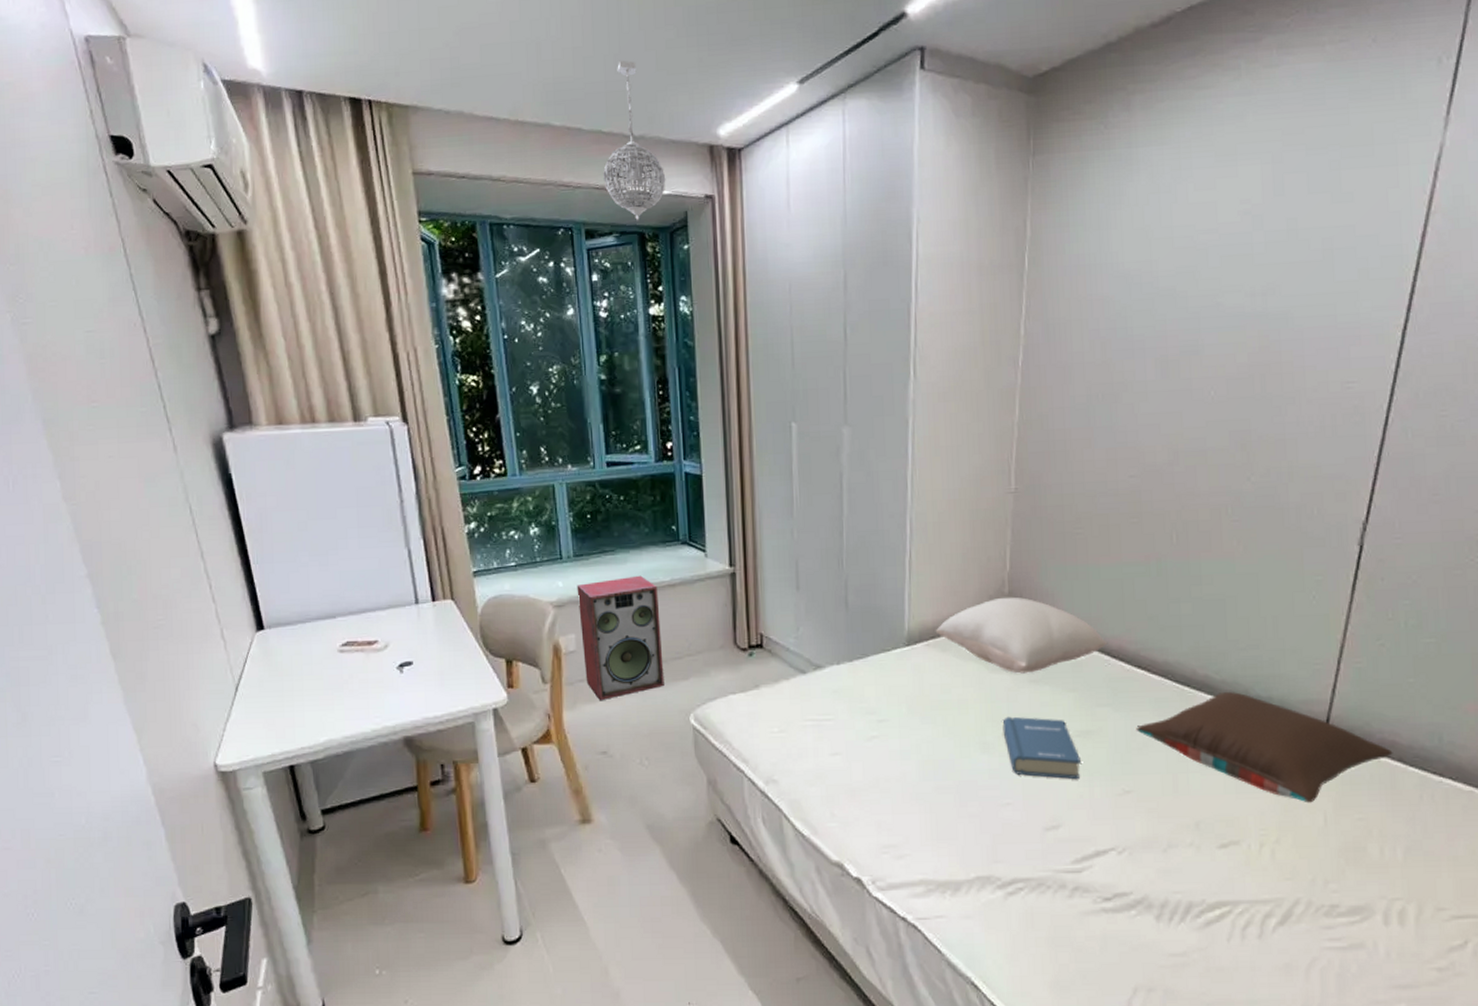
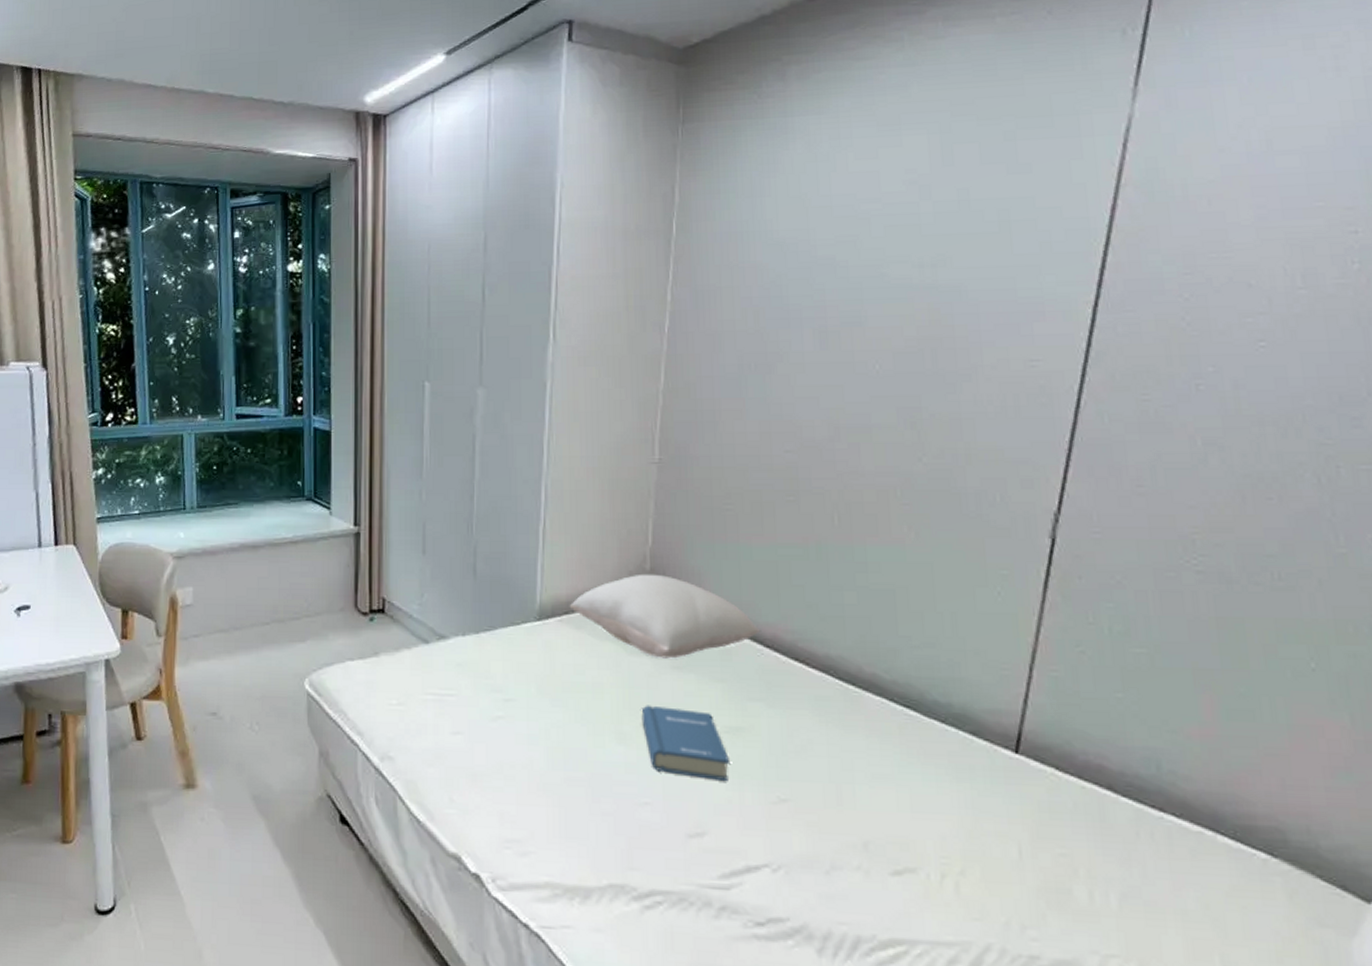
speaker: present [577,575,664,700] -> none [198,530,281,658]
pendant light: present [603,60,666,221] -> none [251,33,312,182]
pillow: present [1136,692,1393,803] -> none [793,694,1101,831]

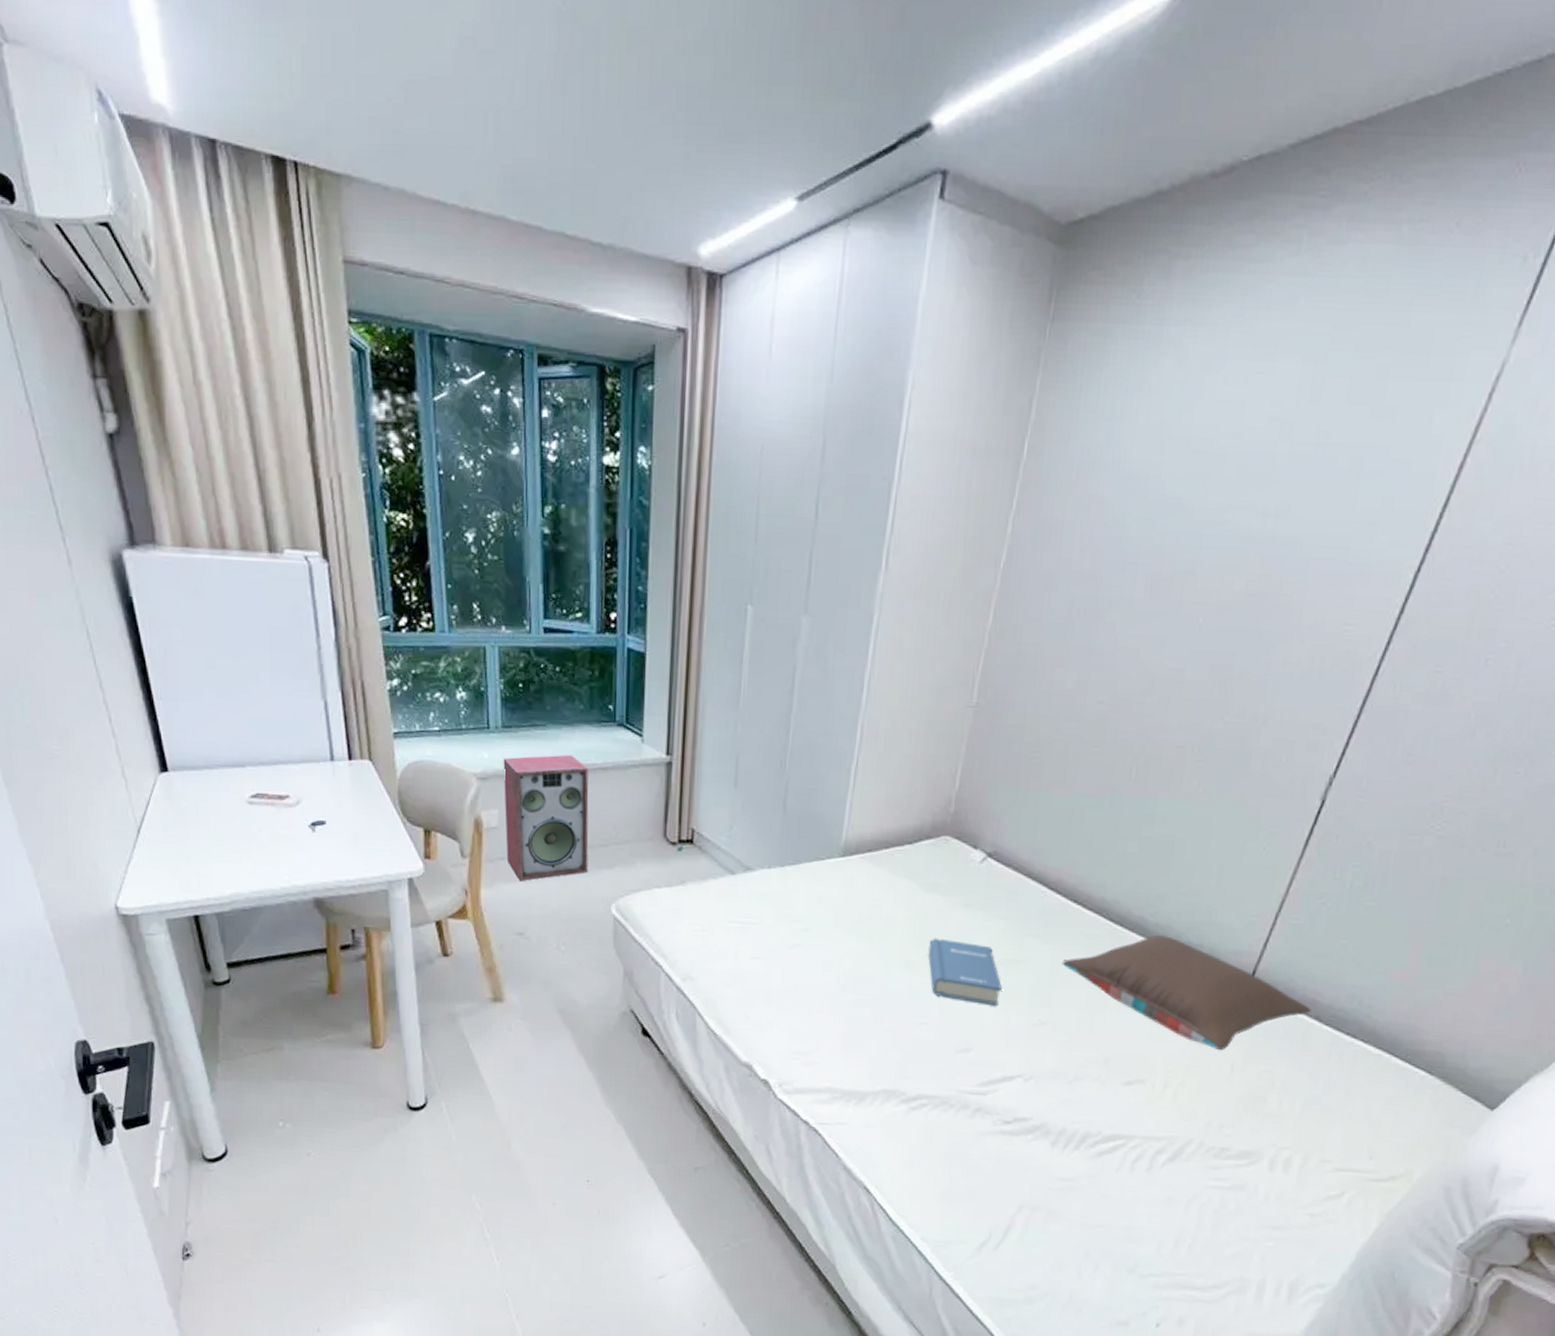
speaker: none [198,530,281,658] -> present [503,754,589,881]
pillow: present [569,573,761,659] -> none [873,816,1048,897]
pillow: none [793,694,1101,831] -> present [1062,935,1312,1051]

